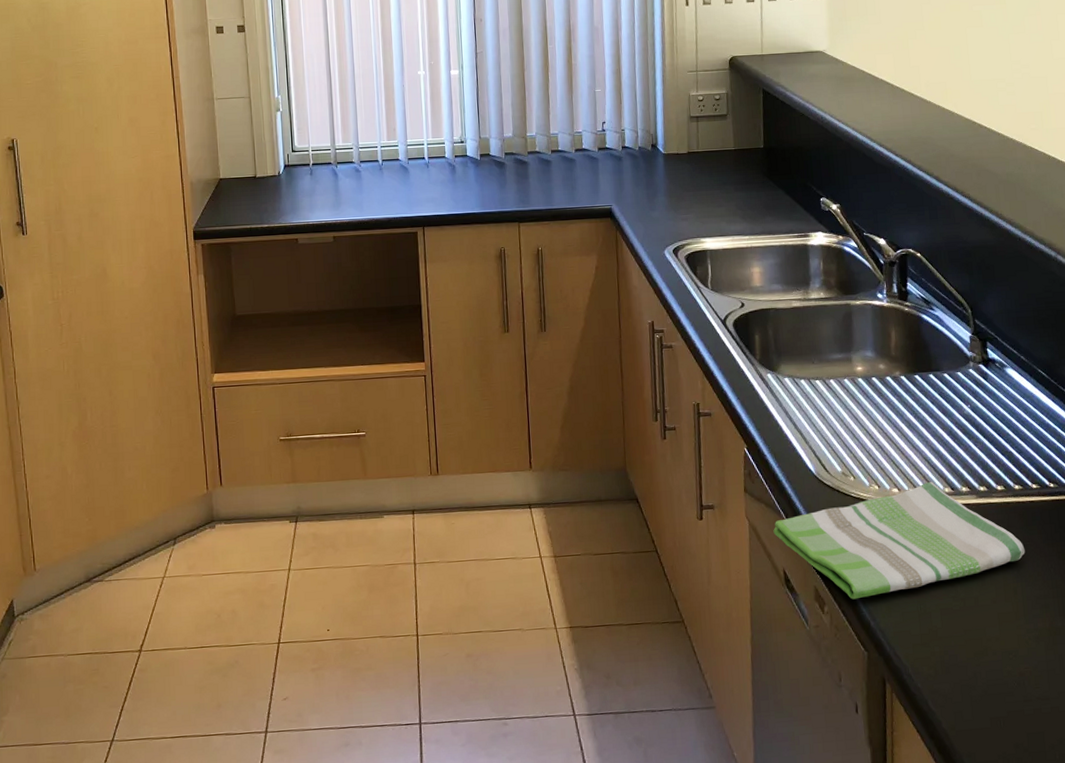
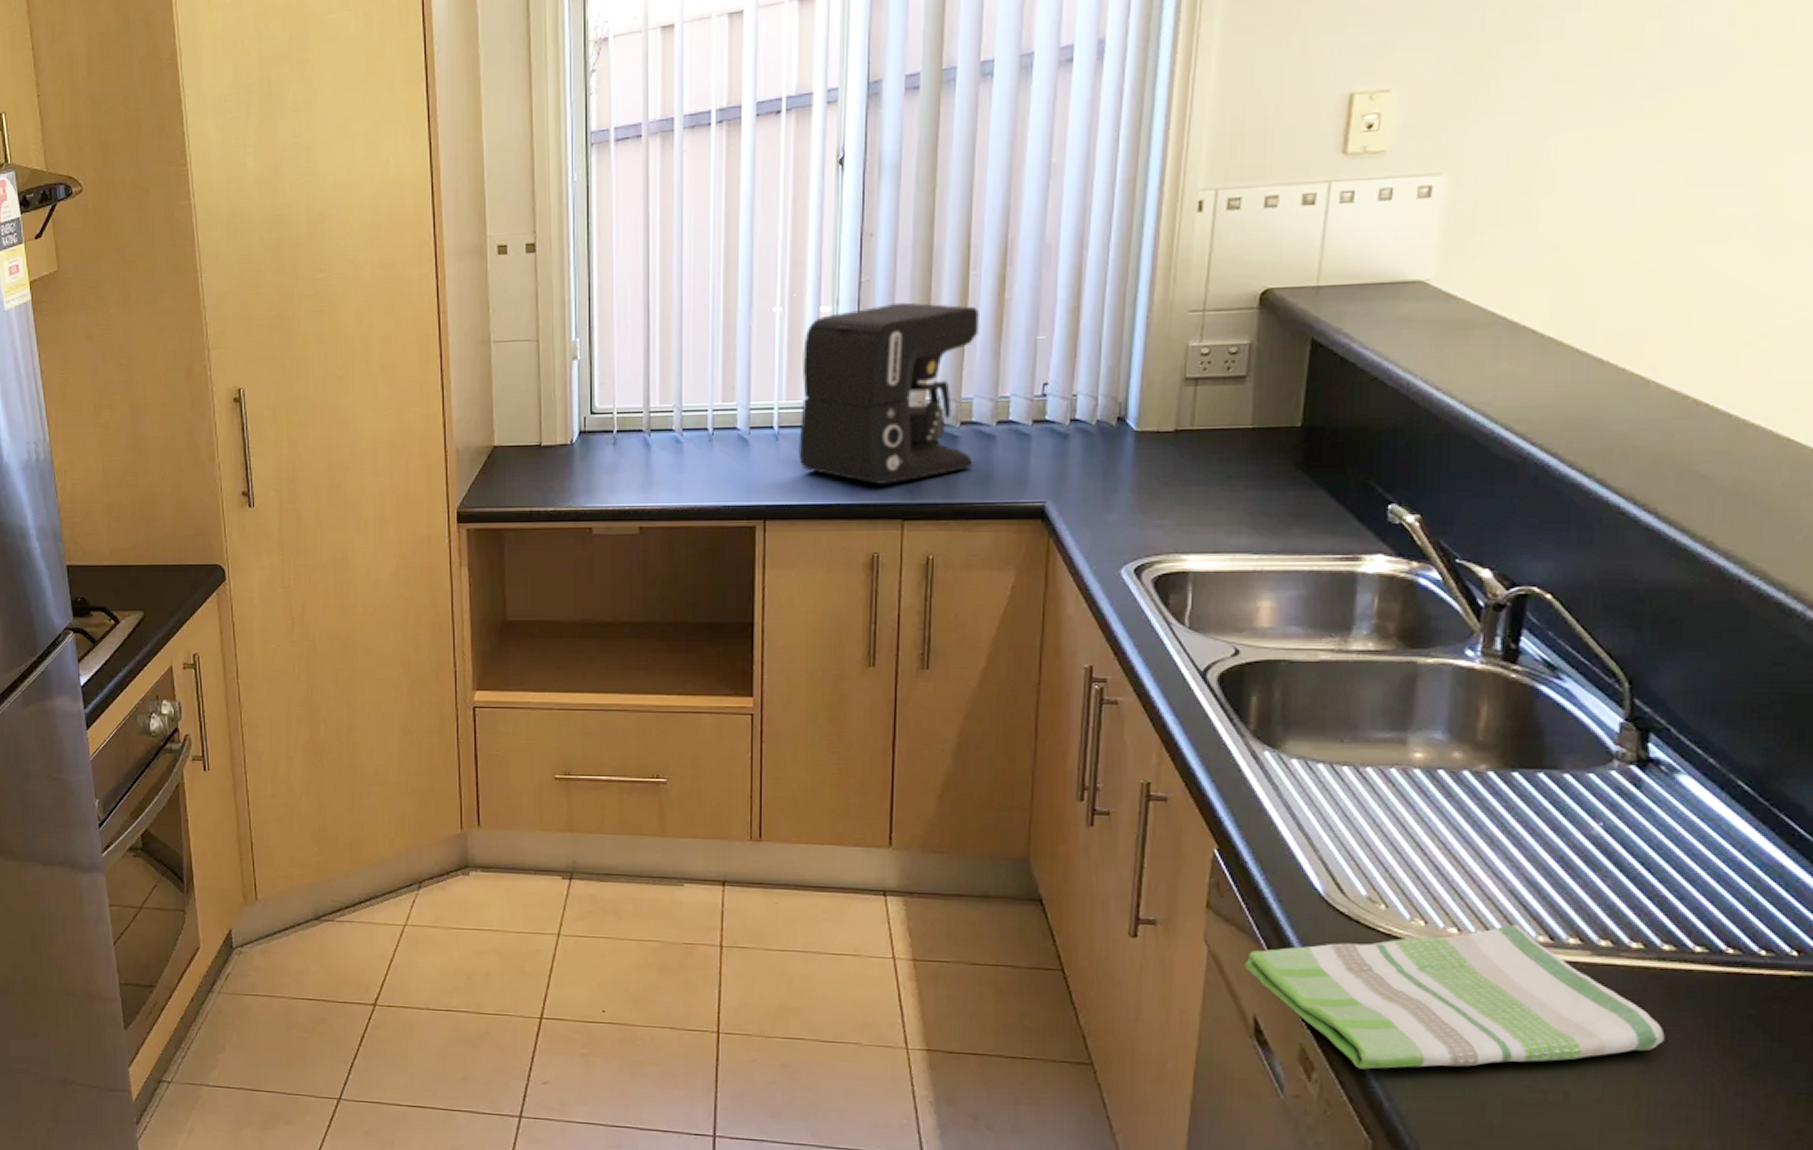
coffee maker: none [441,67,562,197] -> present [799,302,979,484]

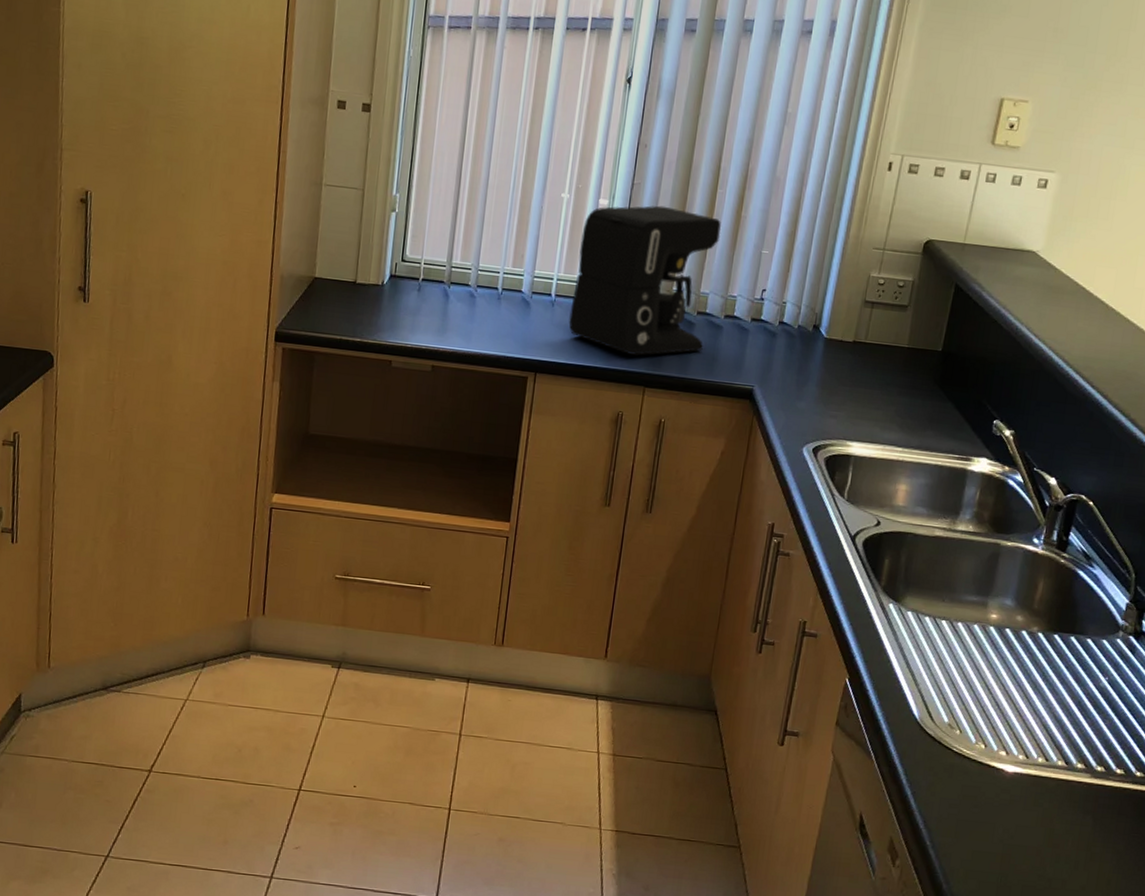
dish towel: present [1245,925,1665,1070] -> none [858,751,1131,859]

